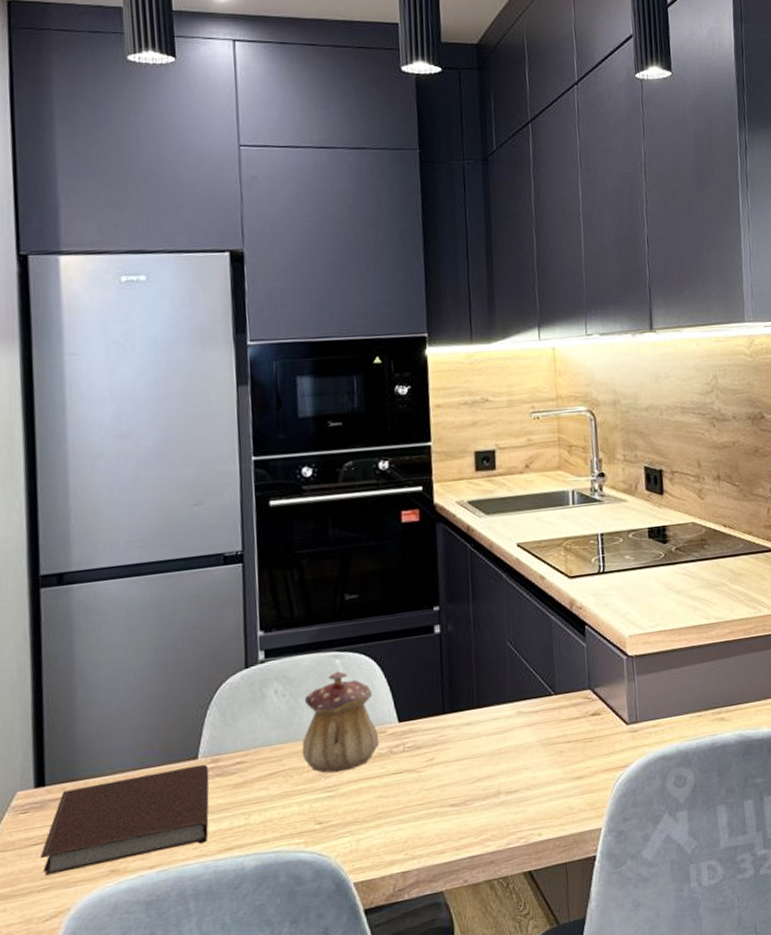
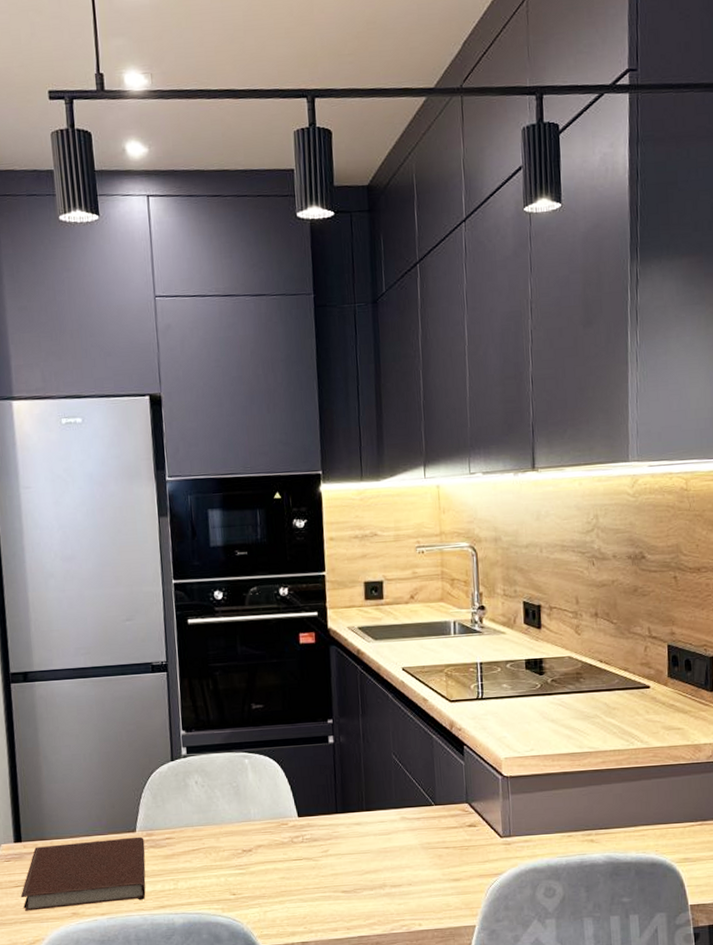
teapot: present [301,671,380,773] -> none [218,769,282,854]

